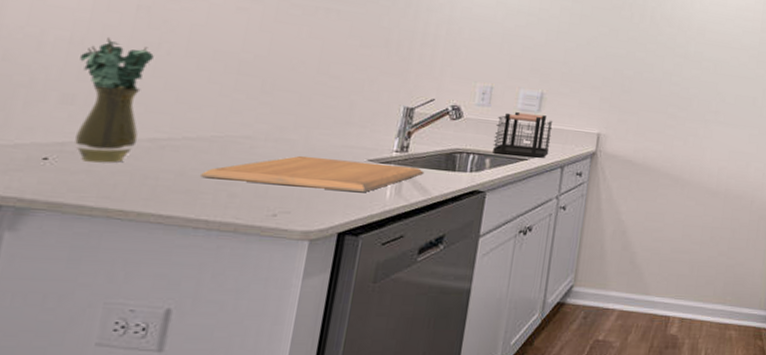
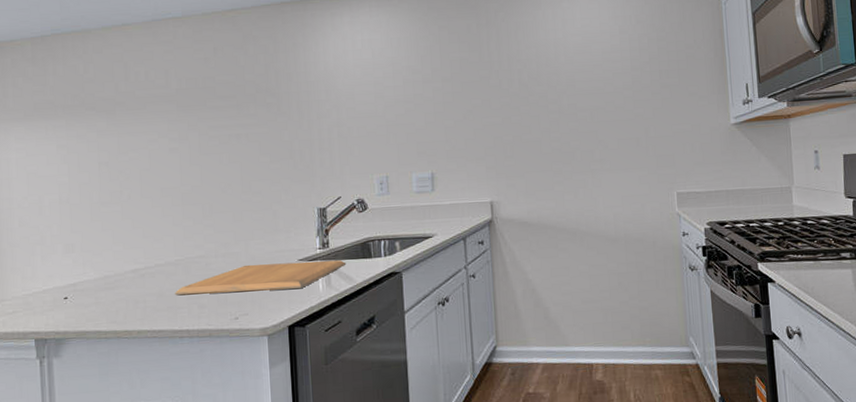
vase: present [74,38,154,163] -> none [70,194,124,296]
dish rack: present [492,112,553,158] -> none [397,194,450,236]

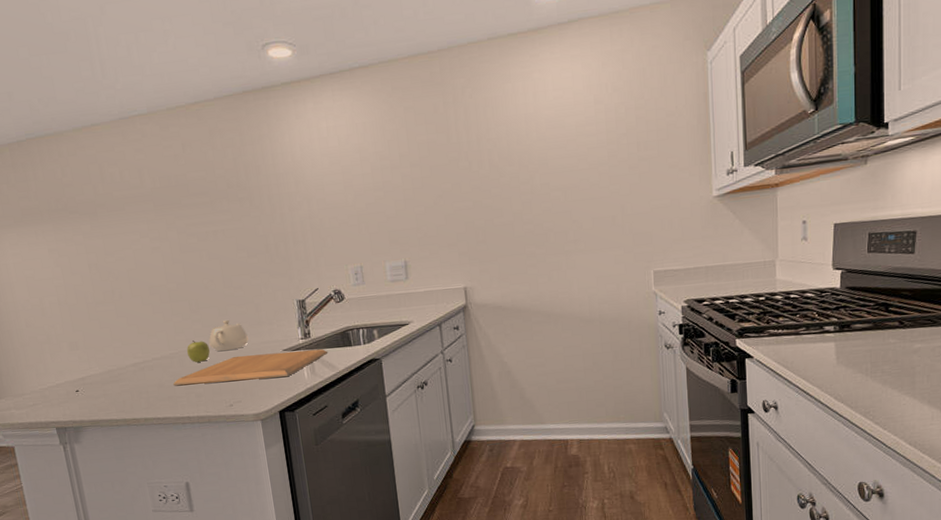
fruit: none [193,247,220,270] -> present [186,340,211,363]
teapot: none [219,225,263,260] -> present [208,319,249,352]

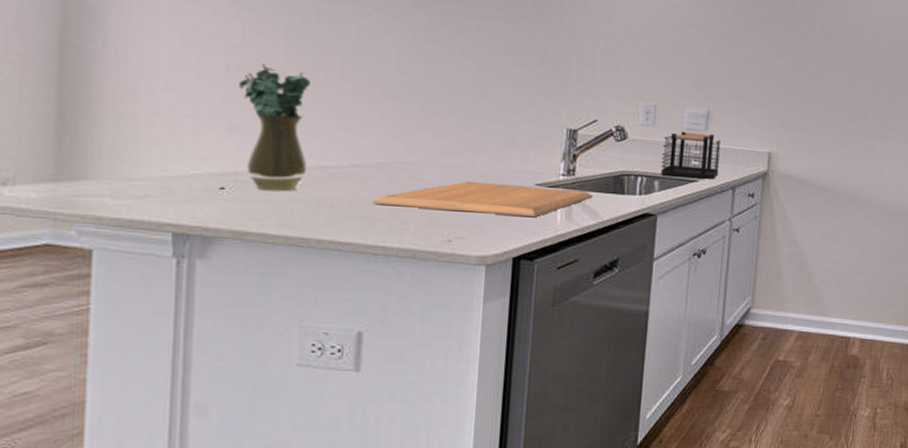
vase: none [69,295,126,389] -> present [239,64,311,192]
fruit: present [186,340,211,363] -> none [402,152,437,181]
teapot: present [208,319,249,352] -> none [437,134,494,173]
dish rack: none [373,281,425,325] -> present [660,132,721,179]

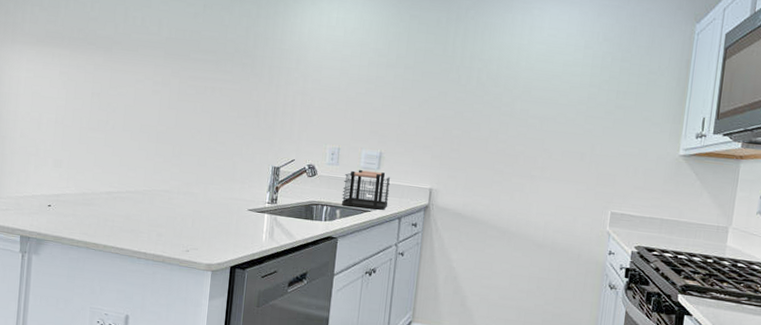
vase: present [239,64,311,192] -> none [62,118,104,210]
chopping board: present [373,181,592,218] -> none [139,205,289,236]

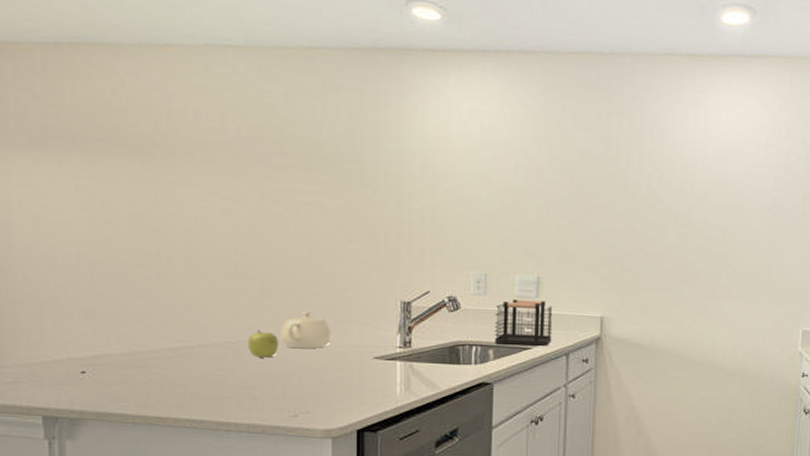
fruit: none [159,182,182,204] -> present [247,330,279,358]
teapot: none [182,170,220,200] -> present [279,311,333,349]

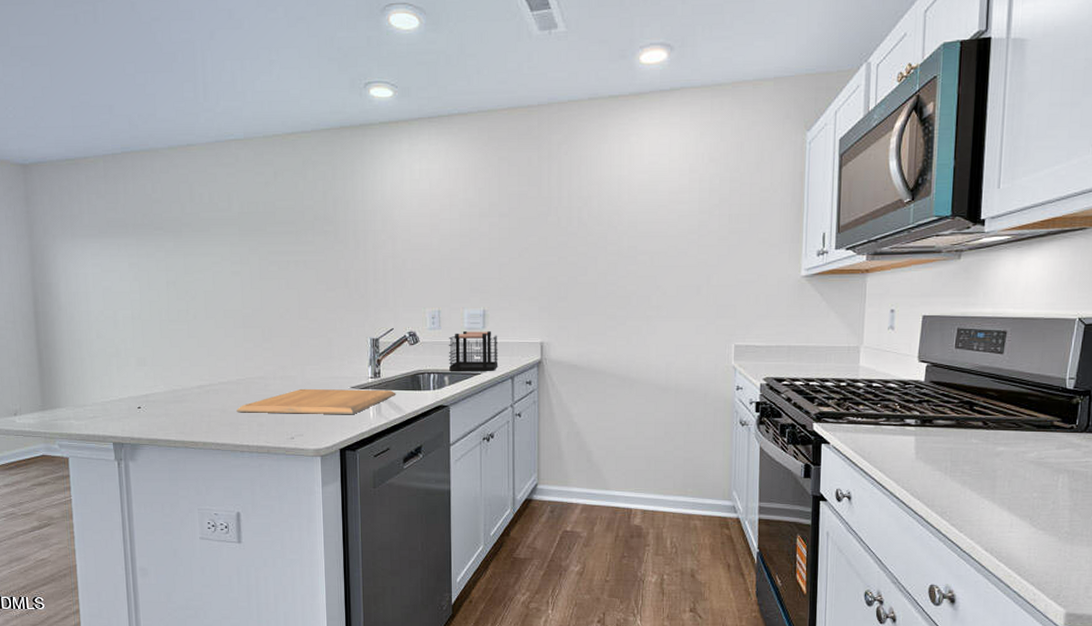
chopping board: none [222,356,429,390] -> present [237,388,395,415]
fruit: present [247,330,279,358] -> none [254,368,278,391]
teapot: present [279,311,333,349] -> none [277,350,318,382]

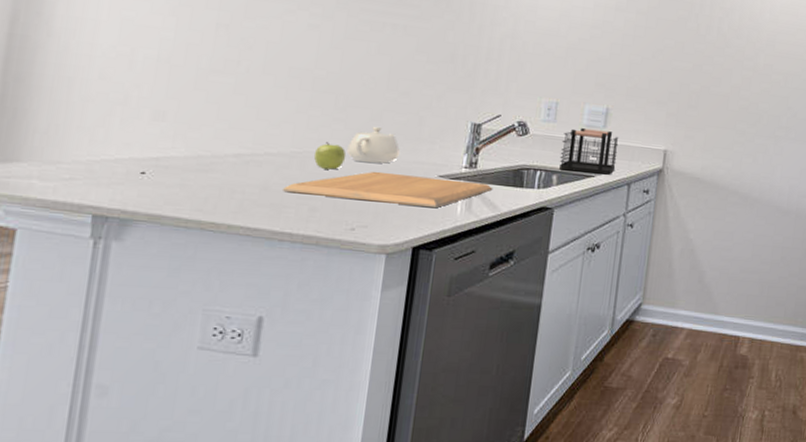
fruit: none [254,368,278,391] -> present [313,142,346,170]
teapot: none [277,350,318,382] -> present [347,126,401,164]

